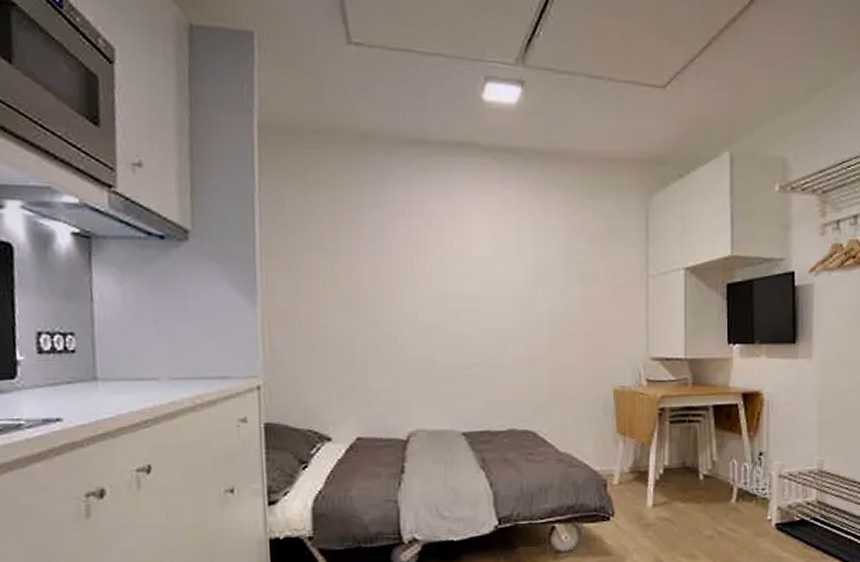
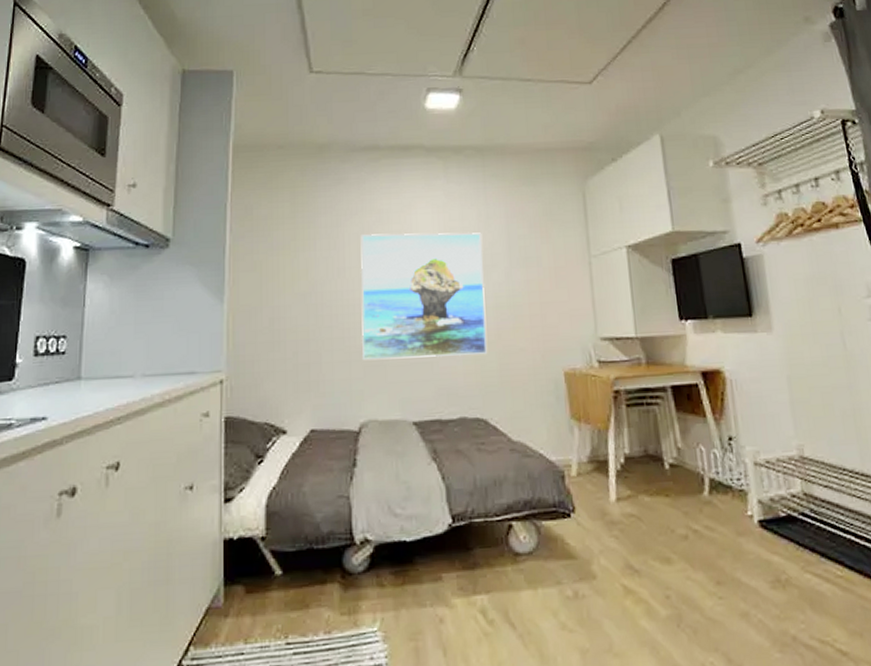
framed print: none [408,239,540,371] -> present [360,232,487,360]

